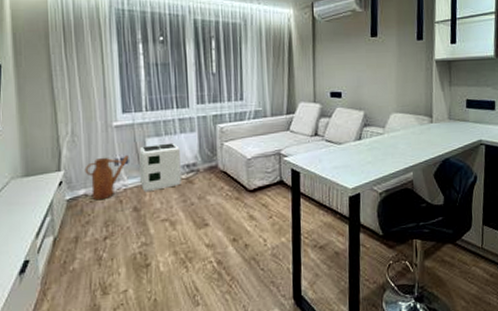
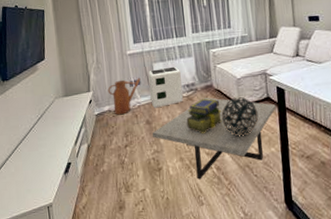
coffee table: none [141,180,289,276] -> present [153,97,276,180]
stack of books: none [184,181,227,223] -> present [186,98,222,134]
decorative orb: none [226,180,270,225] -> present [221,97,259,137]

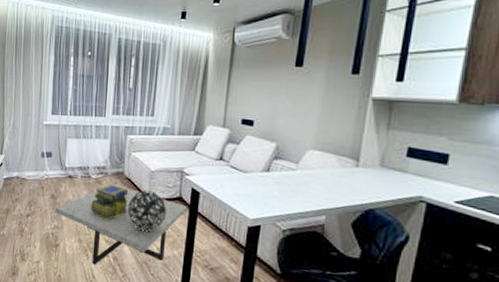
watering can: present [107,78,141,115] -> none [19,148,53,184]
air purifier: present [148,66,183,108] -> none [59,144,95,184]

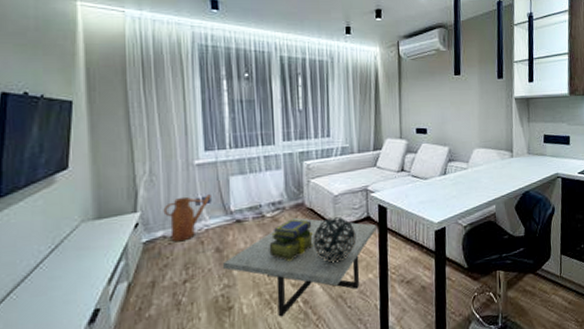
watering can: none [19,148,53,184] -> present [163,194,211,242]

